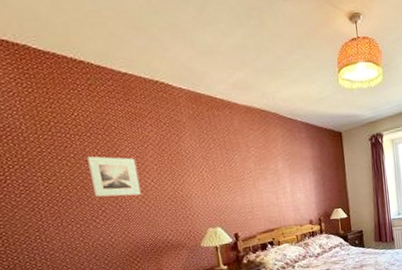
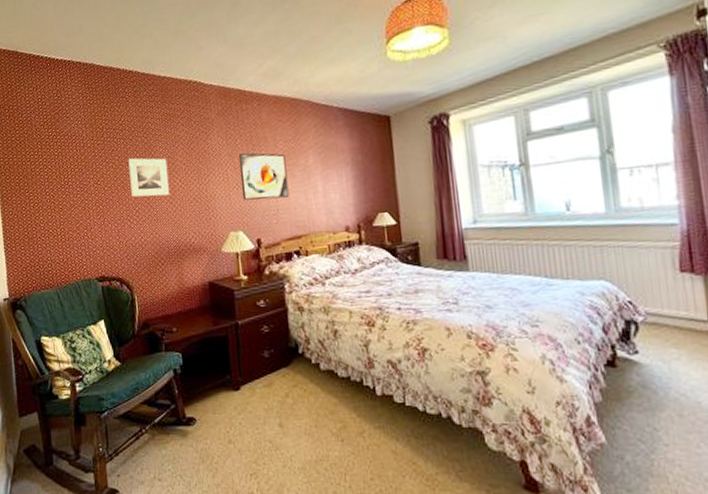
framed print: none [213,156,262,200] -> present [239,152,289,201]

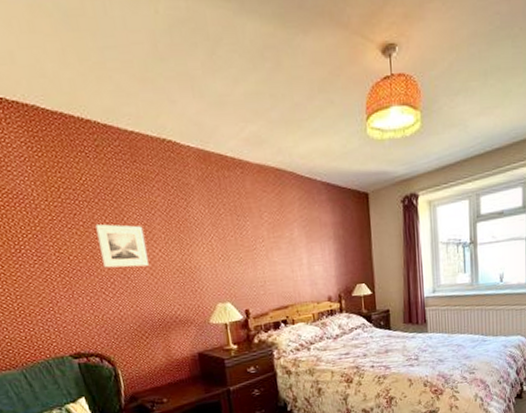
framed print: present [239,152,289,201] -> none [223,223,276,272]

